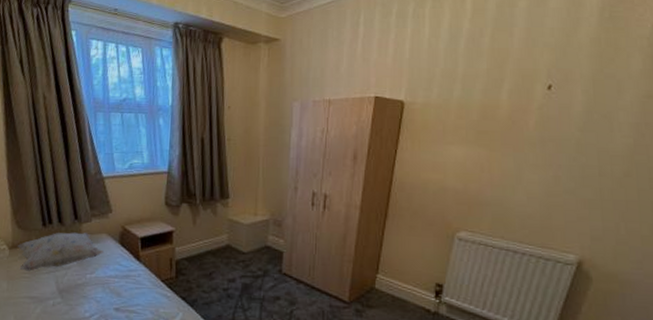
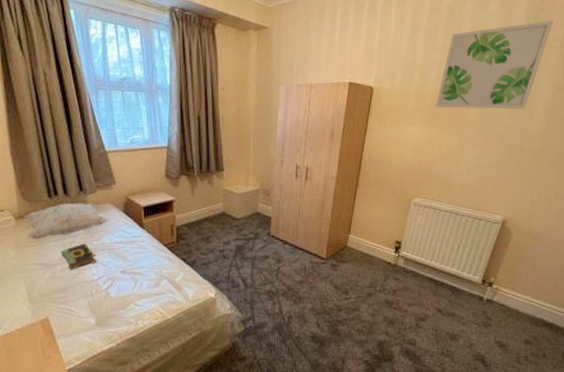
book: none [53,275,90,305] -> present [61,242,97,270]
wall art: none [483,14,637,124] -> present [435,20,554,109]

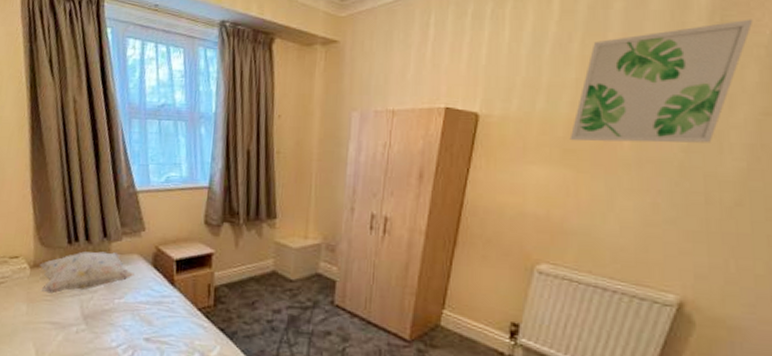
book: present [61,242,97,270] -> none [77,300,118,333]

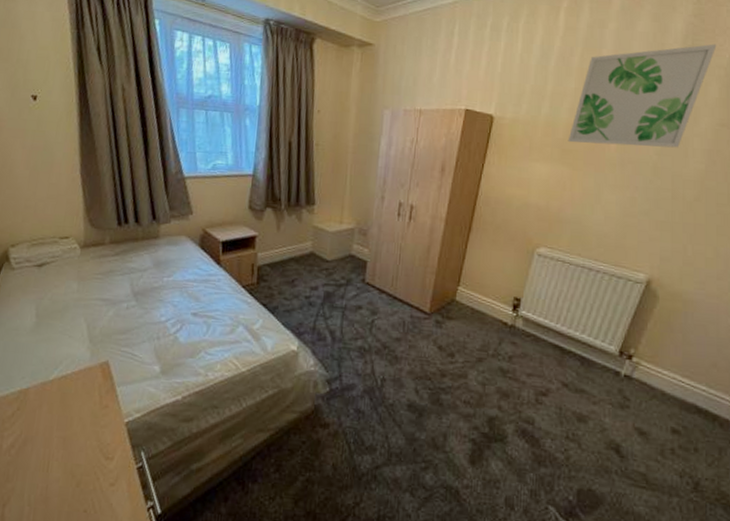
decorative pillow: present [40,251,135,294] -> none [90,233,183,272]

